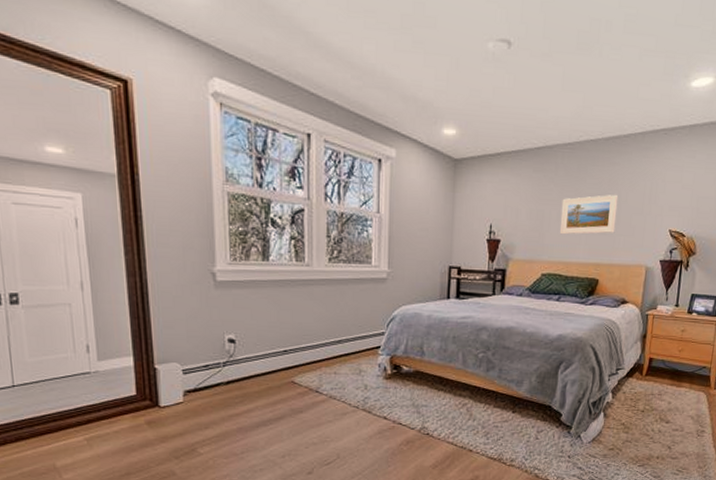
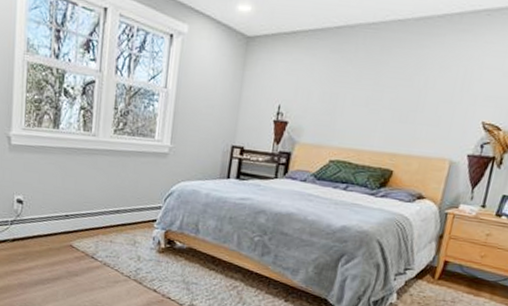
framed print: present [560,194,619,235] -> none [354,79,425,122]

